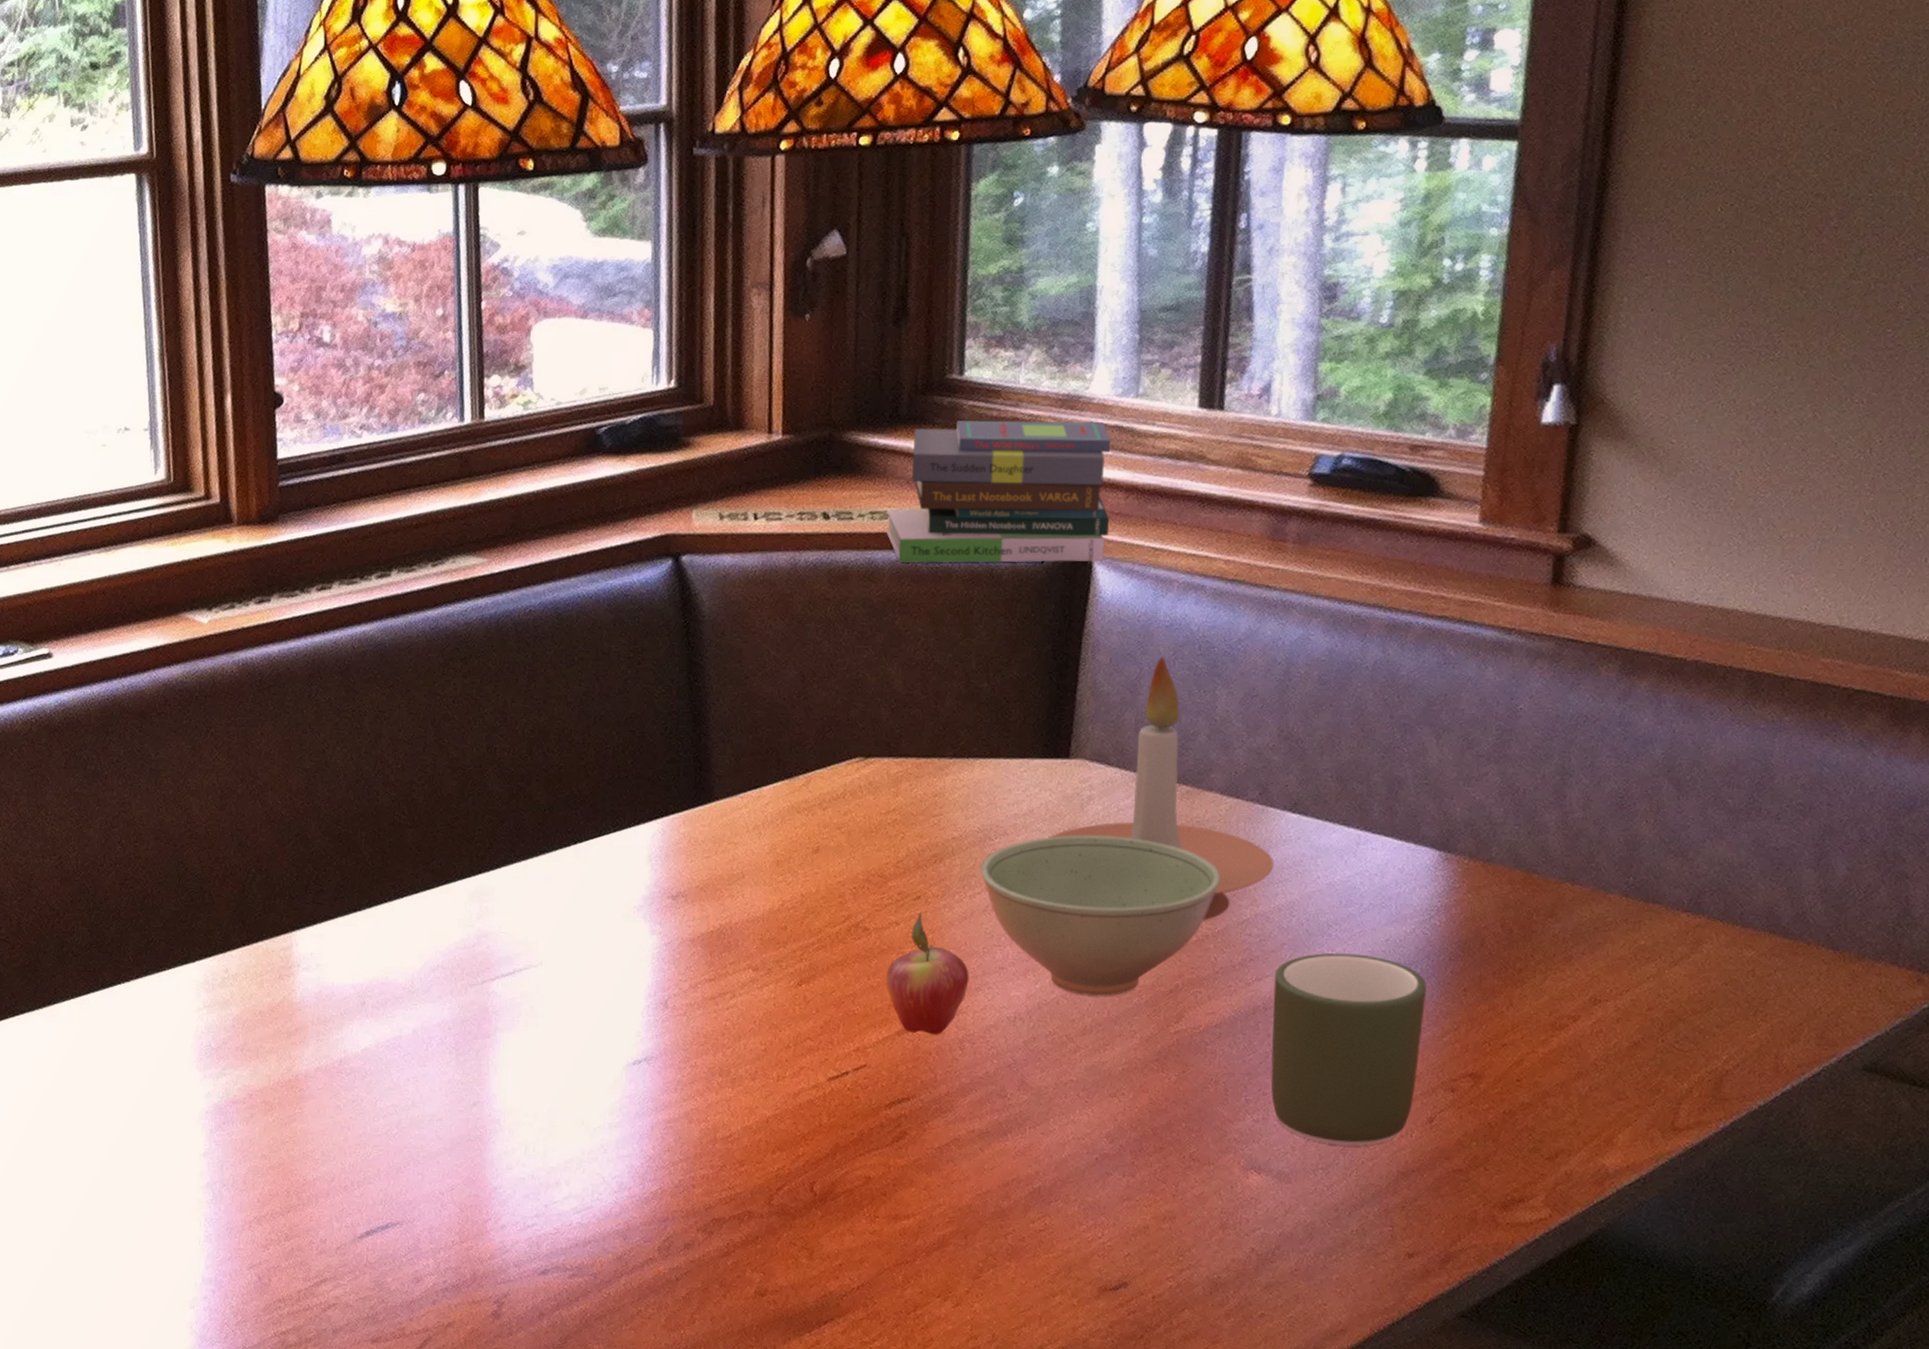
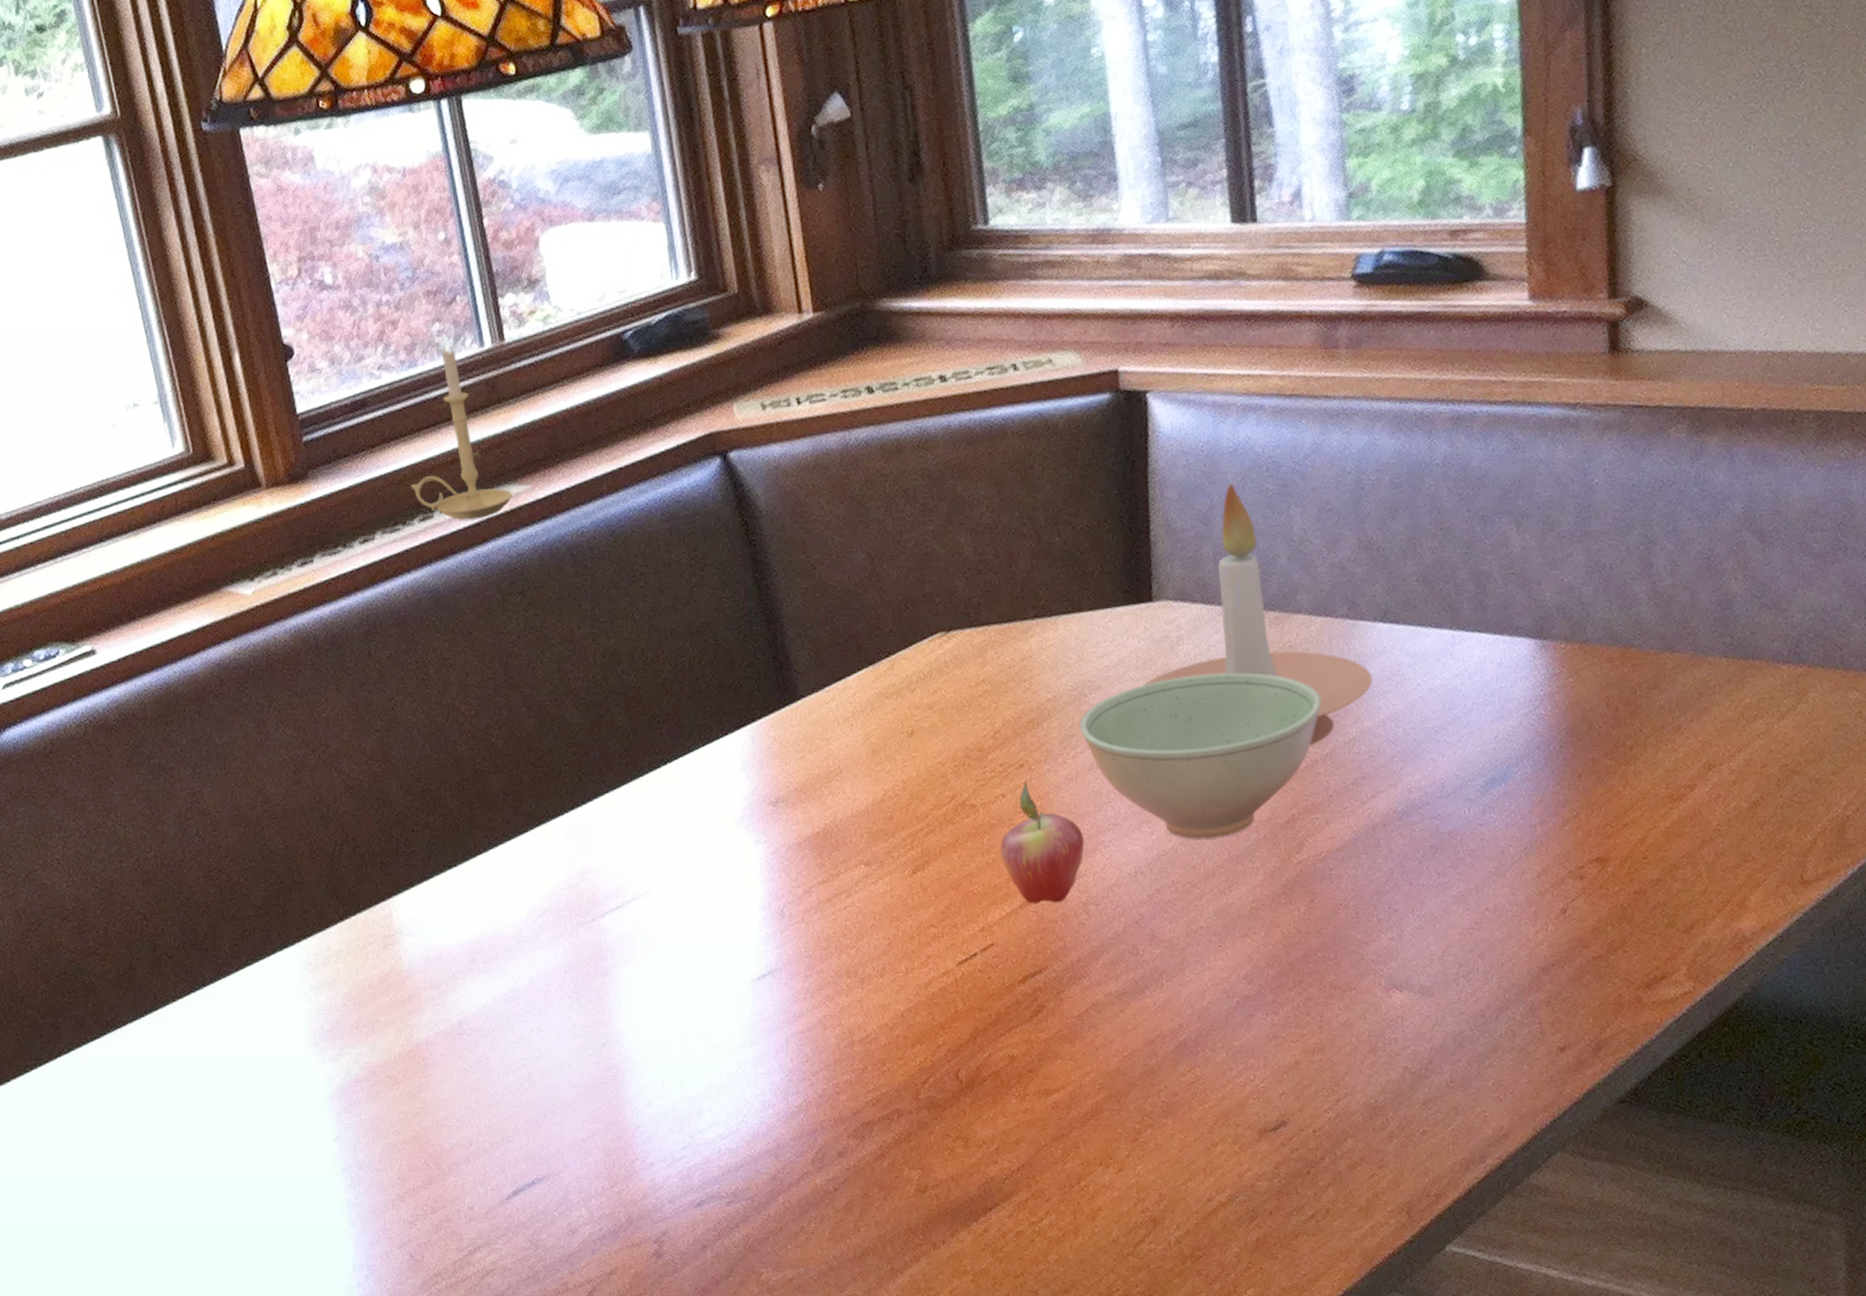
candle holder: none [374,405,469,584] -> present [411,334,513,521]
books: present [886,420,1112,563] -> none [930,253,1159,426]
mug: present [1271,953,1426,1147] -> none [1388,755,1544,952]

